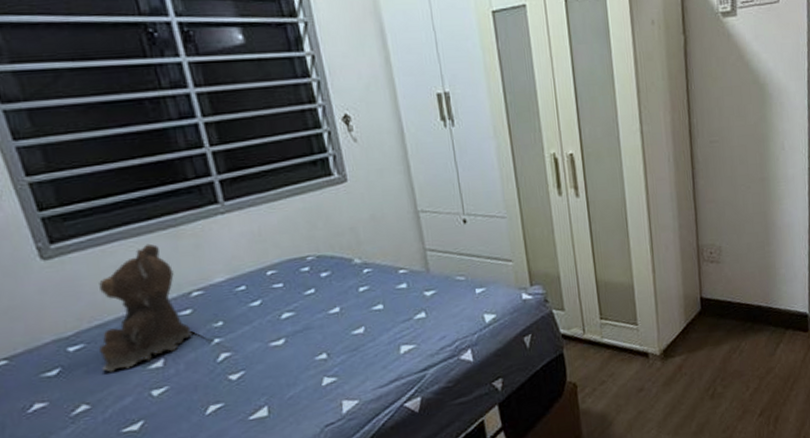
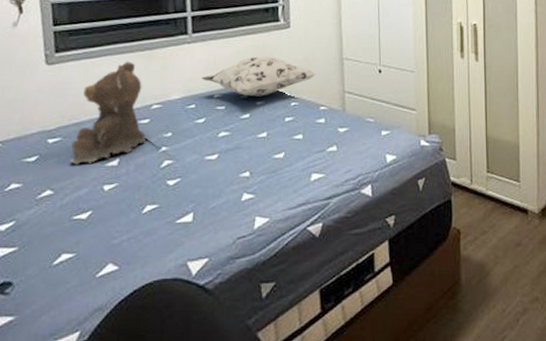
decorative pillow: none [247,218,389,268] -> present [201,56,317,97]

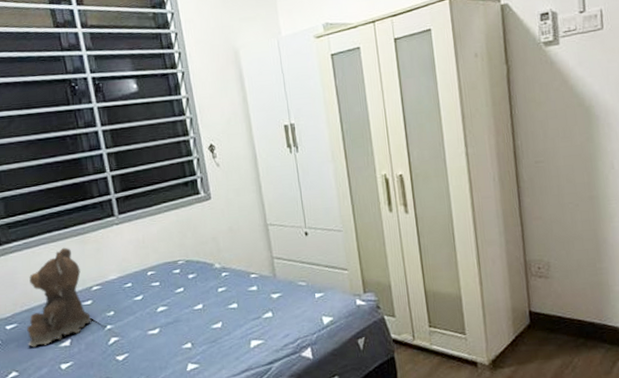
decorative pillow: present [201,56,317,97] -> none [133,229,243,271]

